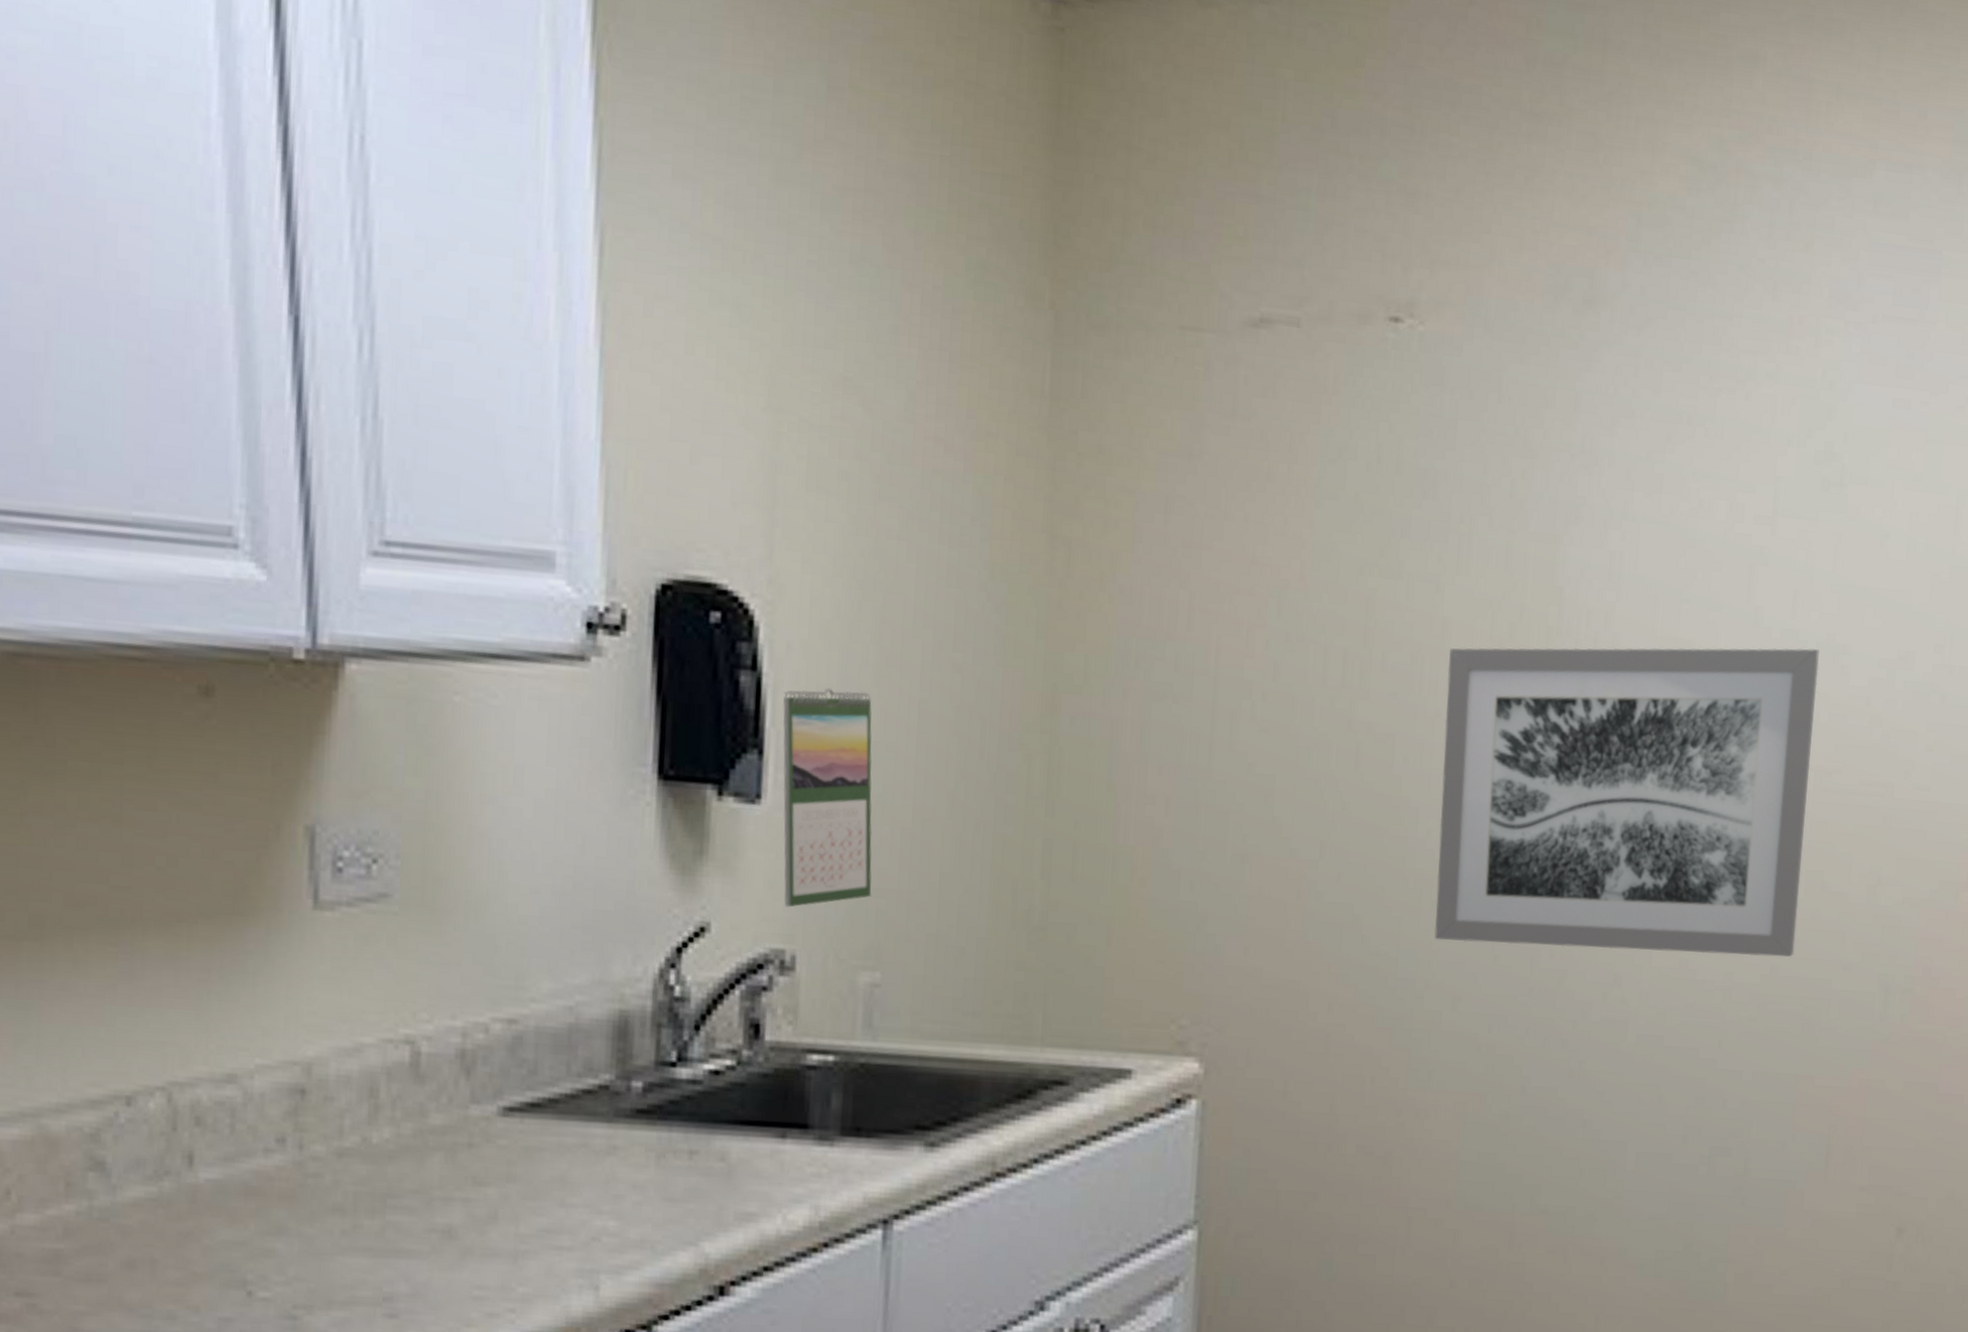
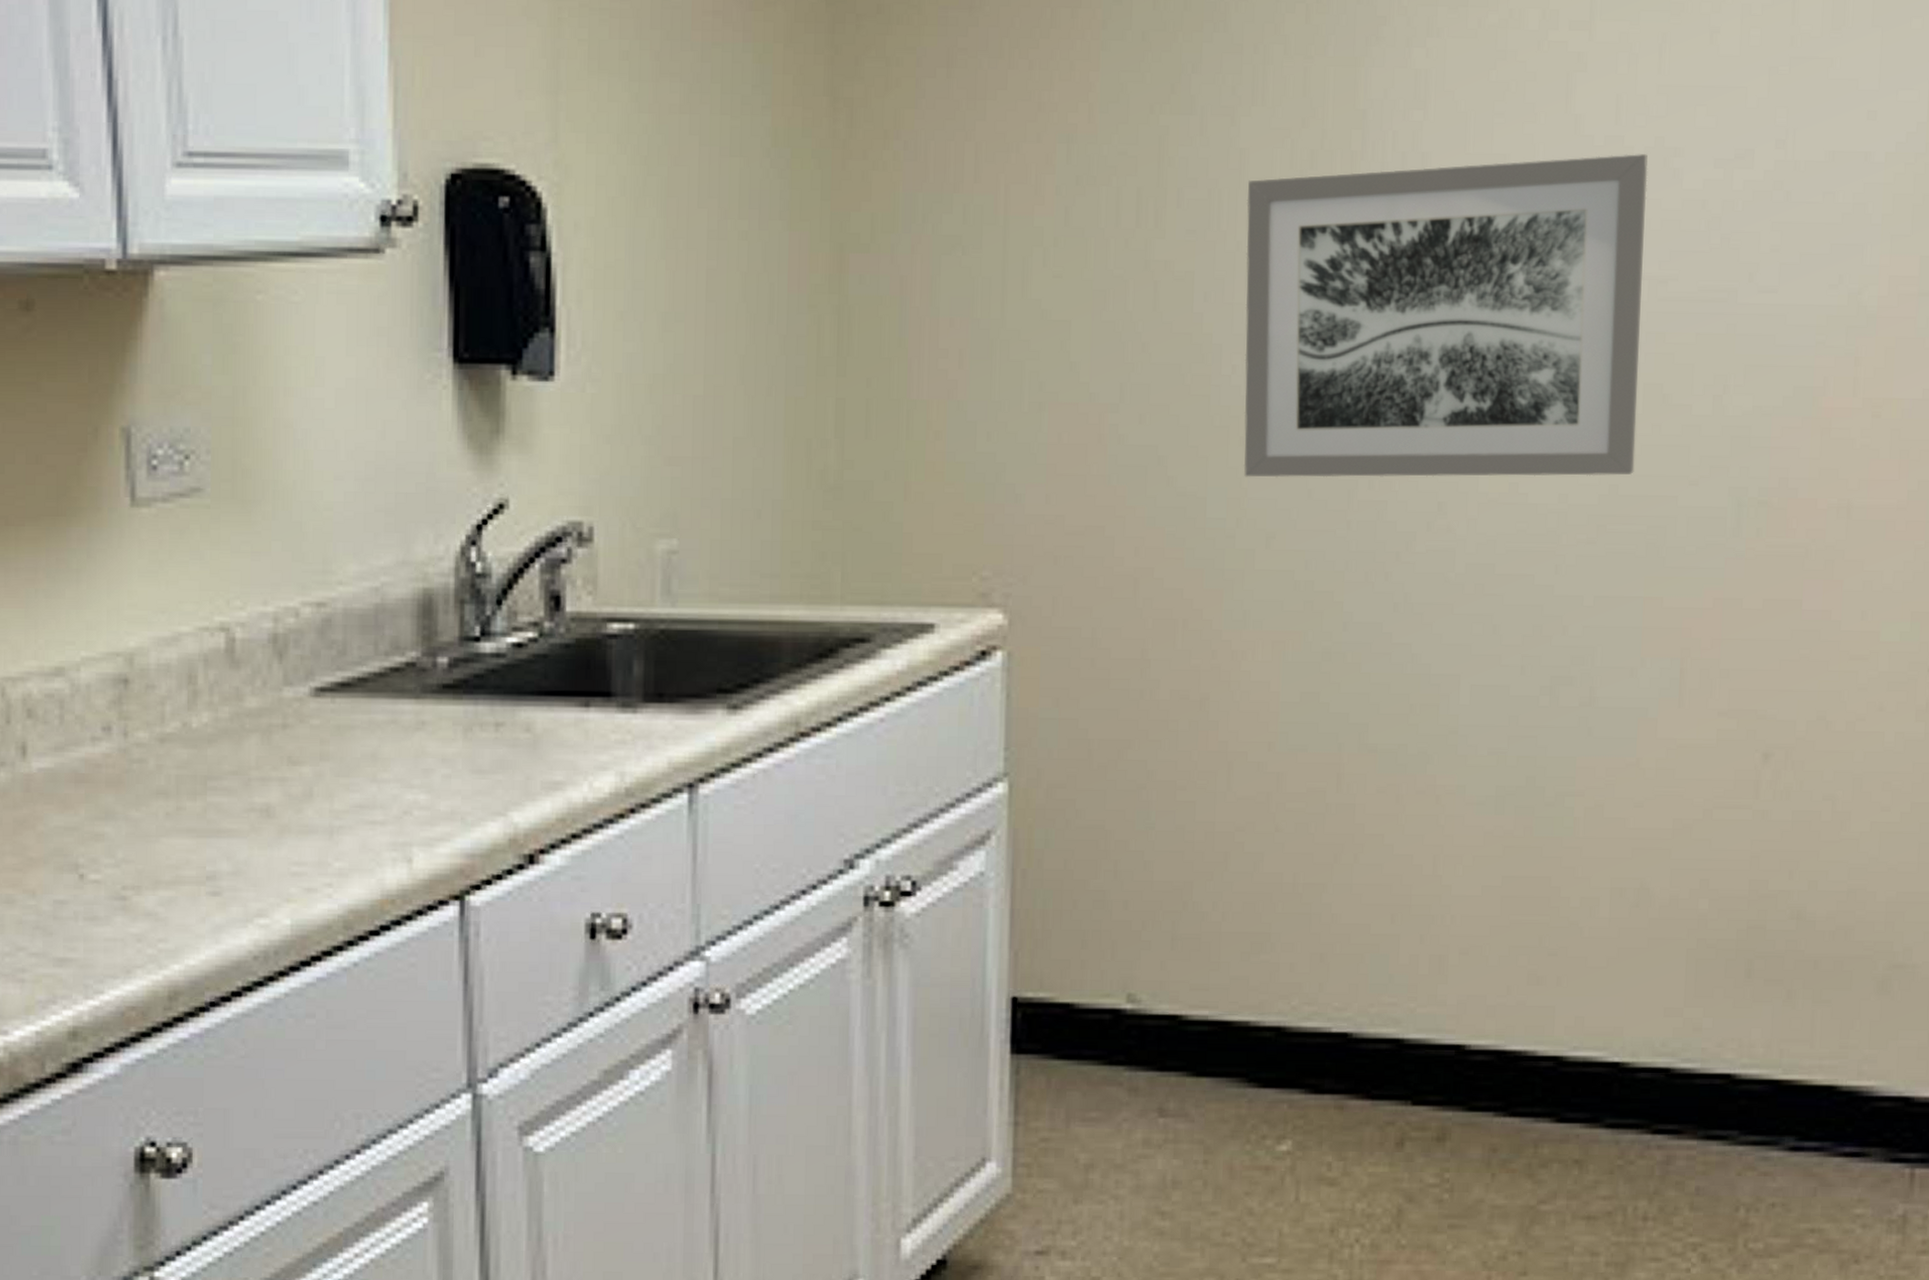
calendar: present [782,687,873,908] -> none [572,263,666,480]

